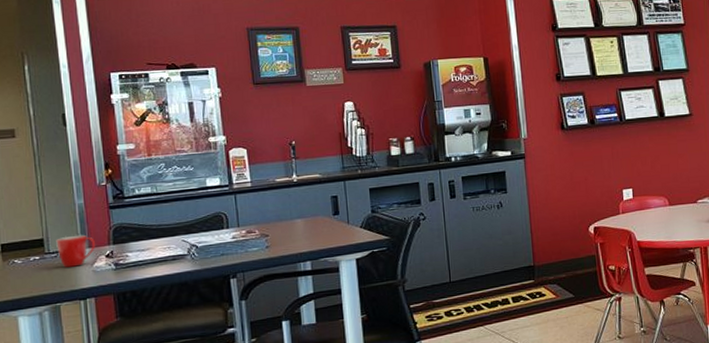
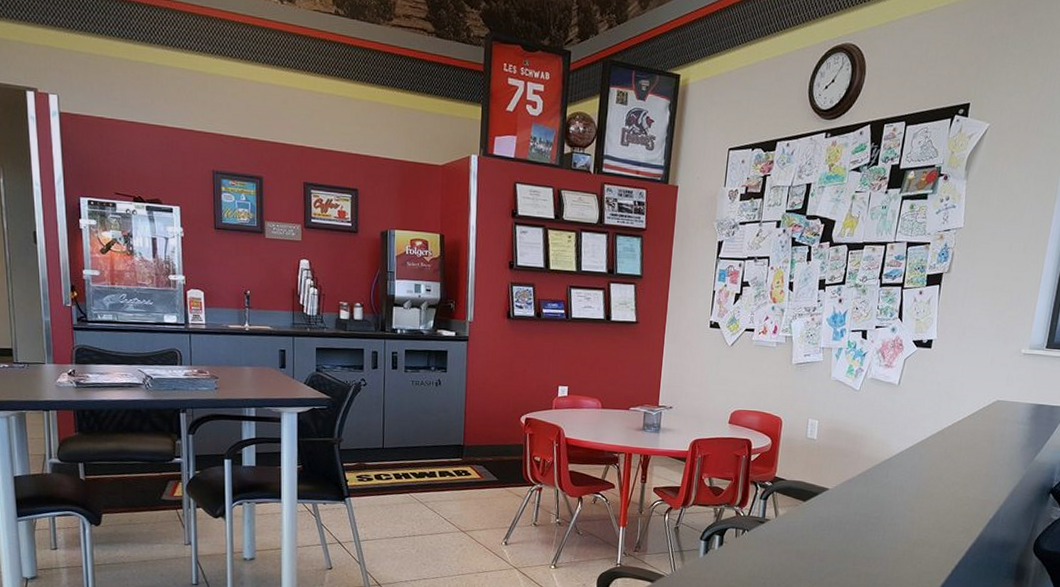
mug: present [56,234,95,268] -> none [24,349,59,379]

